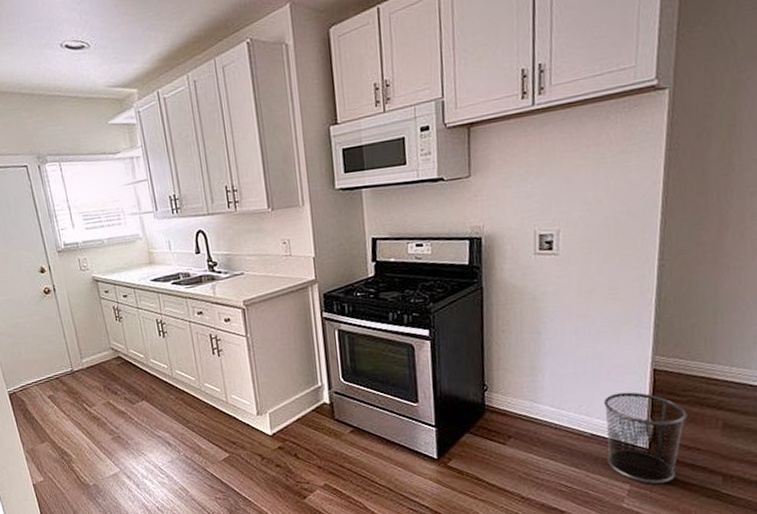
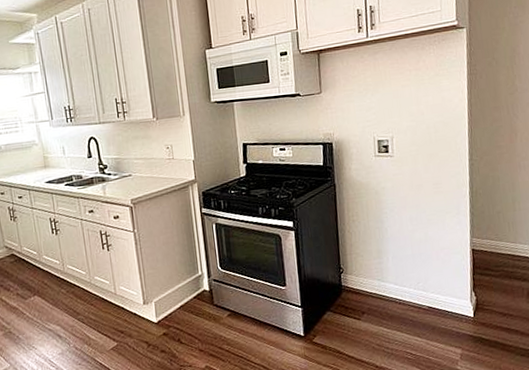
trash can: present [604,392,687,484] -> none [436,269,501,347]

